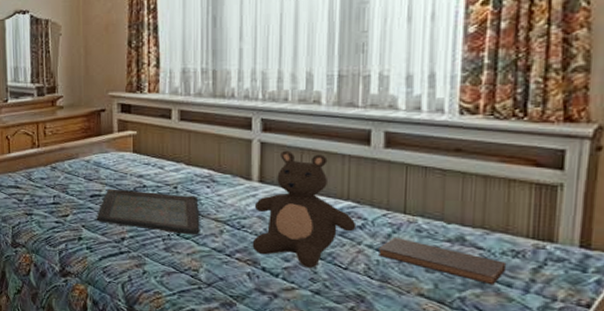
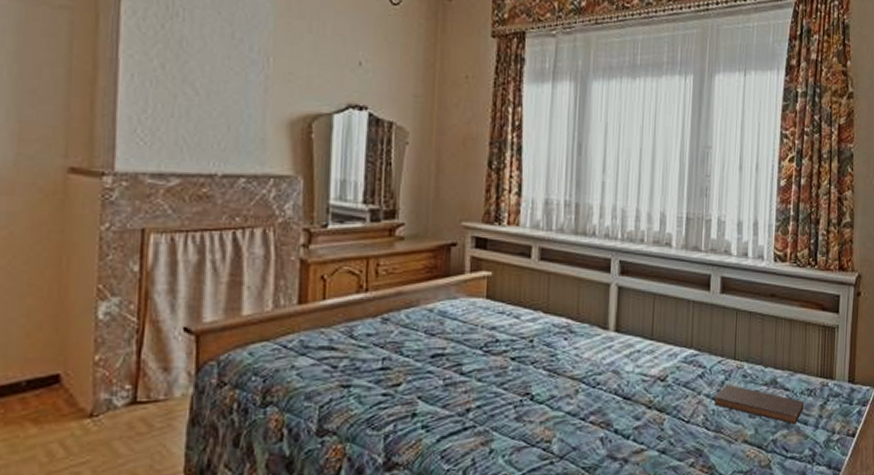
serving tray: present [96,189,200,235] -> none [436,345,556,398]
teddy bear: present [252,150,357,268] -> none [606,296,698,425]

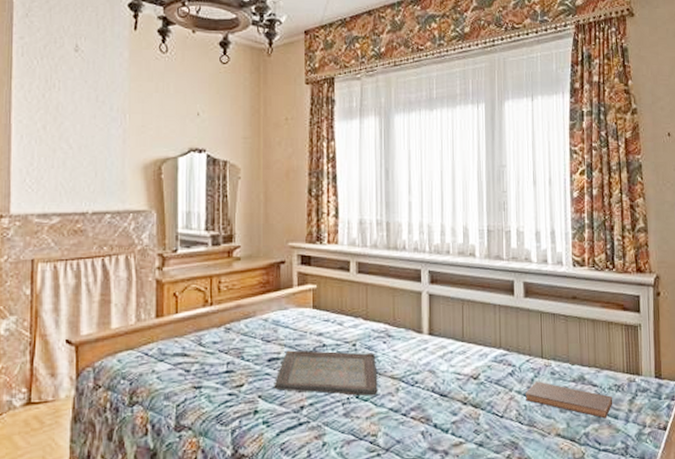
serving tray: none [436,345,556,398] -> present [274,350,378,396]

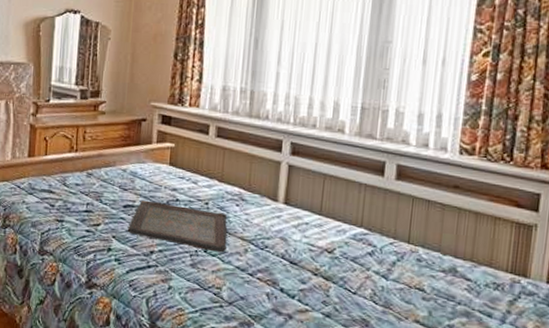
book: present [526,381,613,419] -> none [384,265,489,315]

